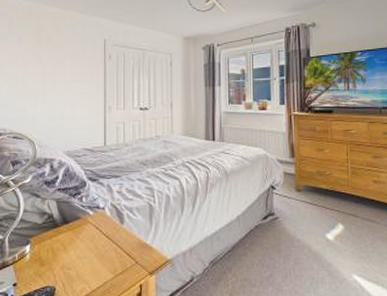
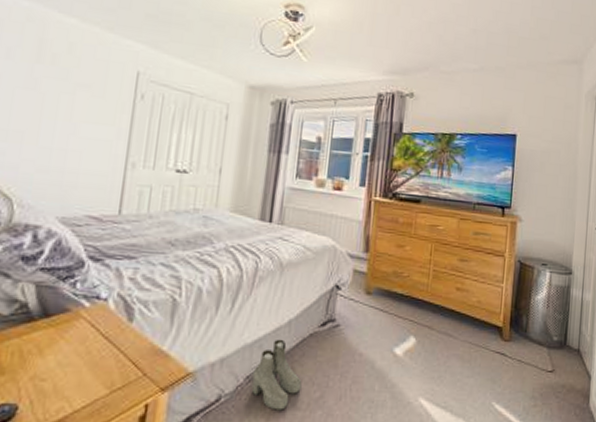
boots: none [215,231,254,287] -> present [251,339,302,410]

